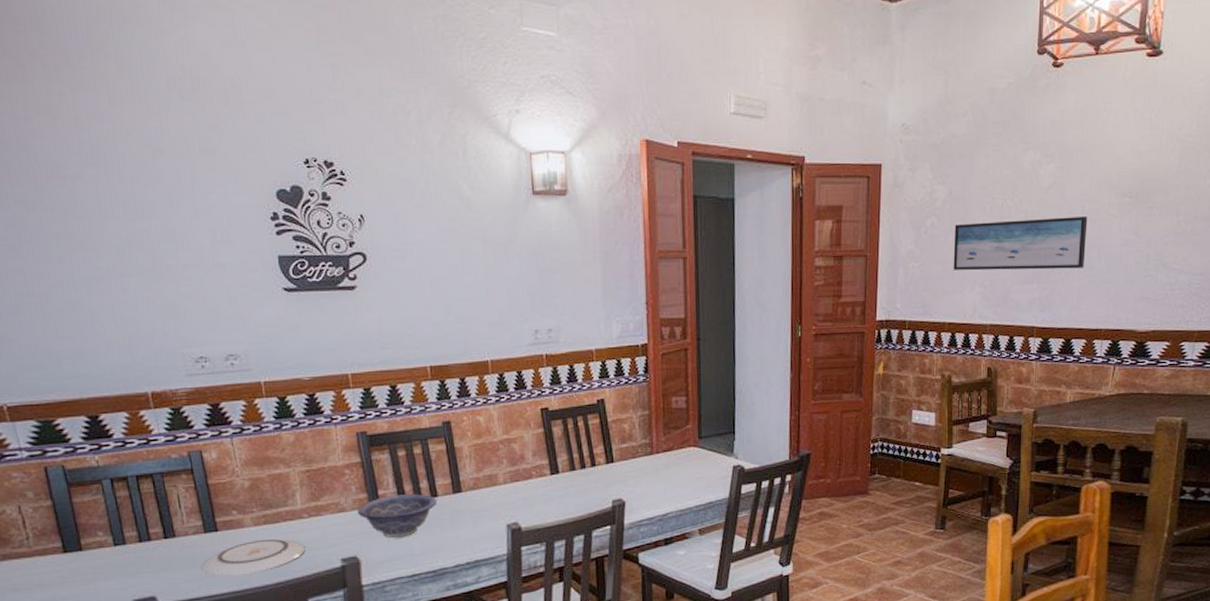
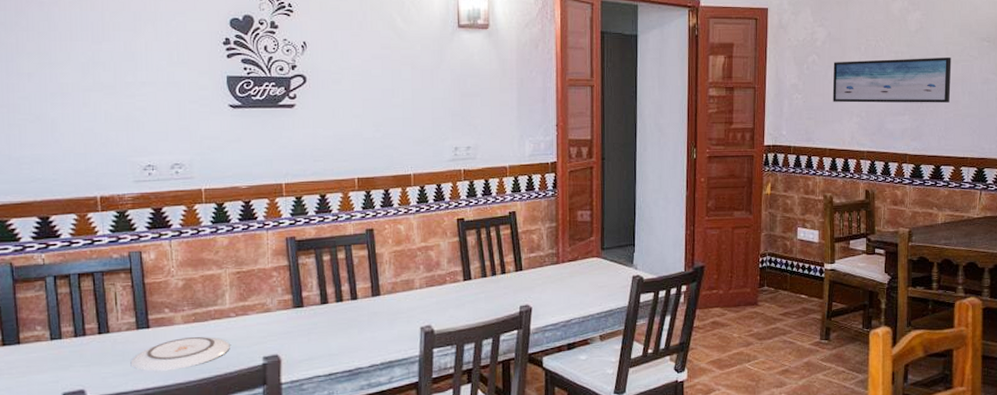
decorative bowl: present [357,493,438,538] -> none [282,296,357,337]

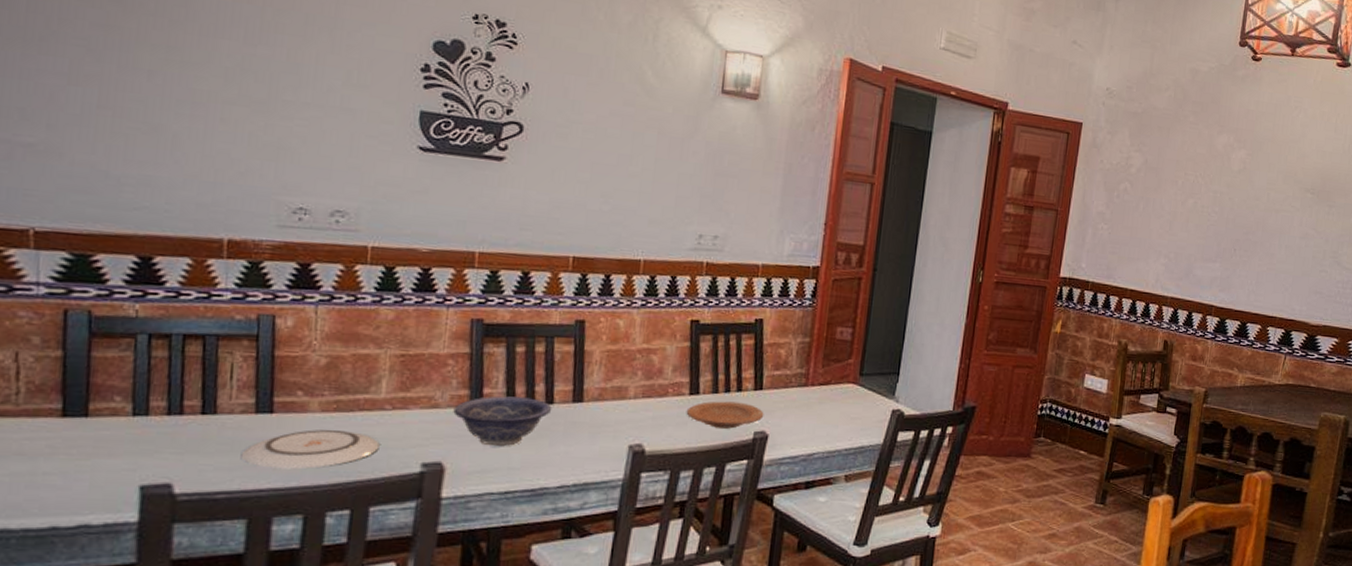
decorative bowl: none [282,296,357,337] -> present [453,396,552,446]
plate: none [462,283,526,306] -> present [686,401,764,429]
wall art: present [832,58,952,103] -> none [1140,193,1272,255]

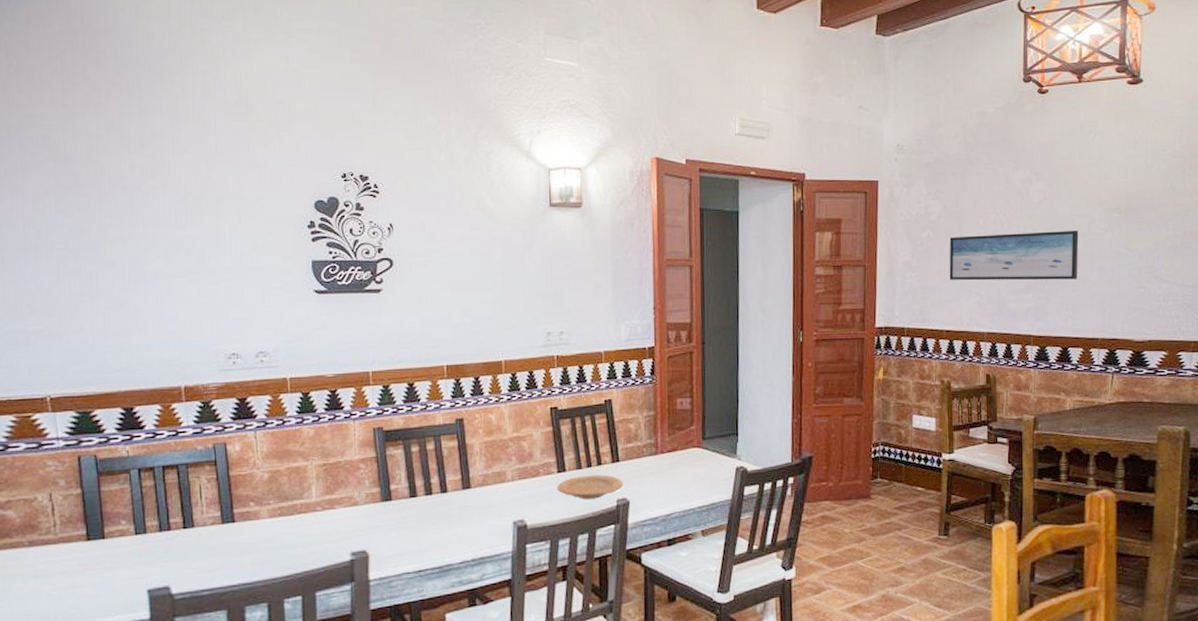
plate: present [240,429,380,470] -> none [215,531,317,568]
decorative bowl: present [453,396,552,446] -> none [369,489,447,532]
wall art: none [1140,193,1272,255] -> present [949,231,1079,281]

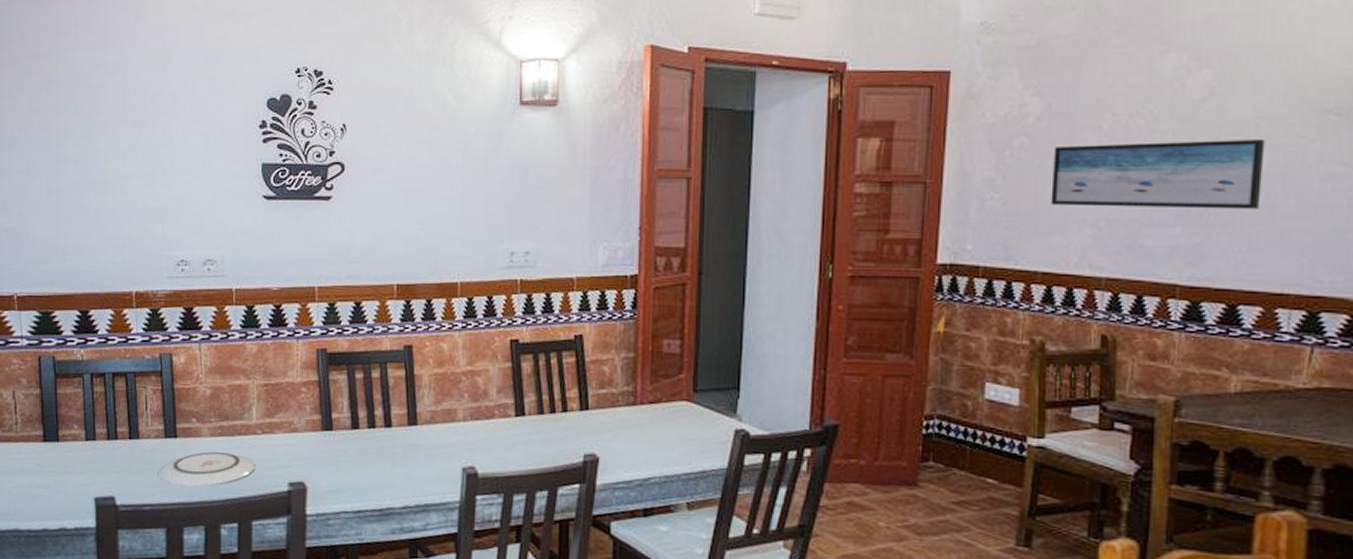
plate: none [215,531,317,568] -> present [158,452,255,487]
plate: present [557,474,624,499] -> none [514,422,593,451]

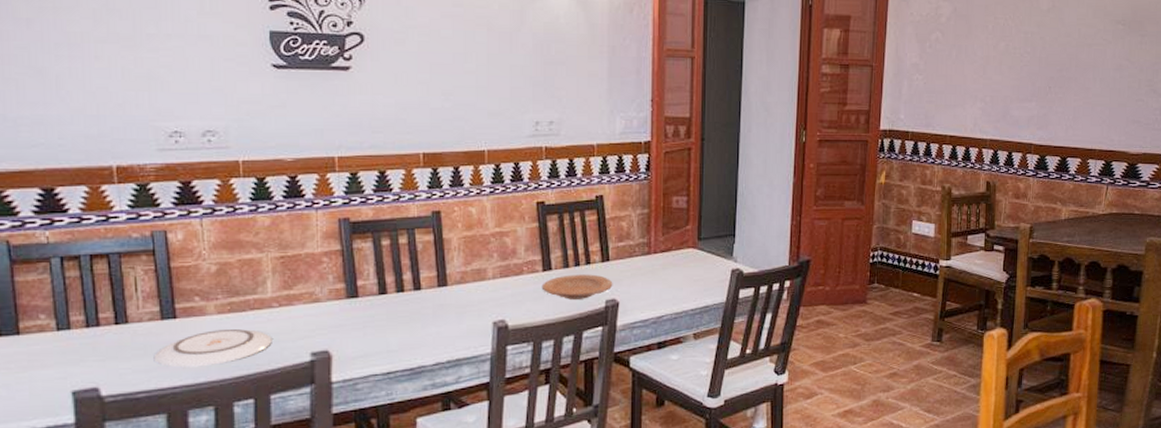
plate: none [514,422,593,451] -> present [541,274,613,300]
wall art: present [1051,140,1265,209] -> none [956,39,1084,90]

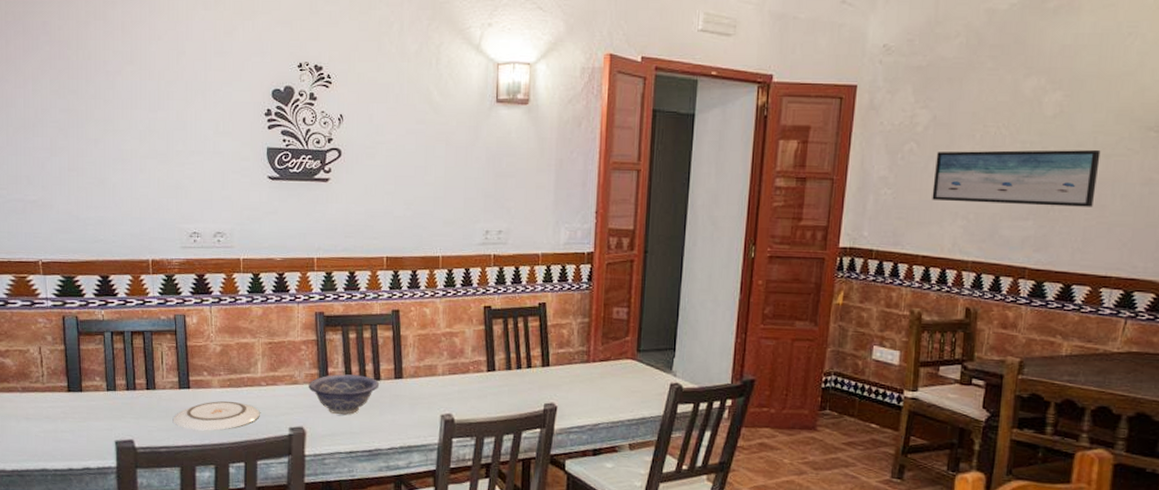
decorative bowl: none [333,286,421,332] -> present [308,374,380,414]
plate: present [541,274,613,300] -> none [485,376,552,401]
wall art: none [956,39,1084,90] -> present [932,150,1101,207]

